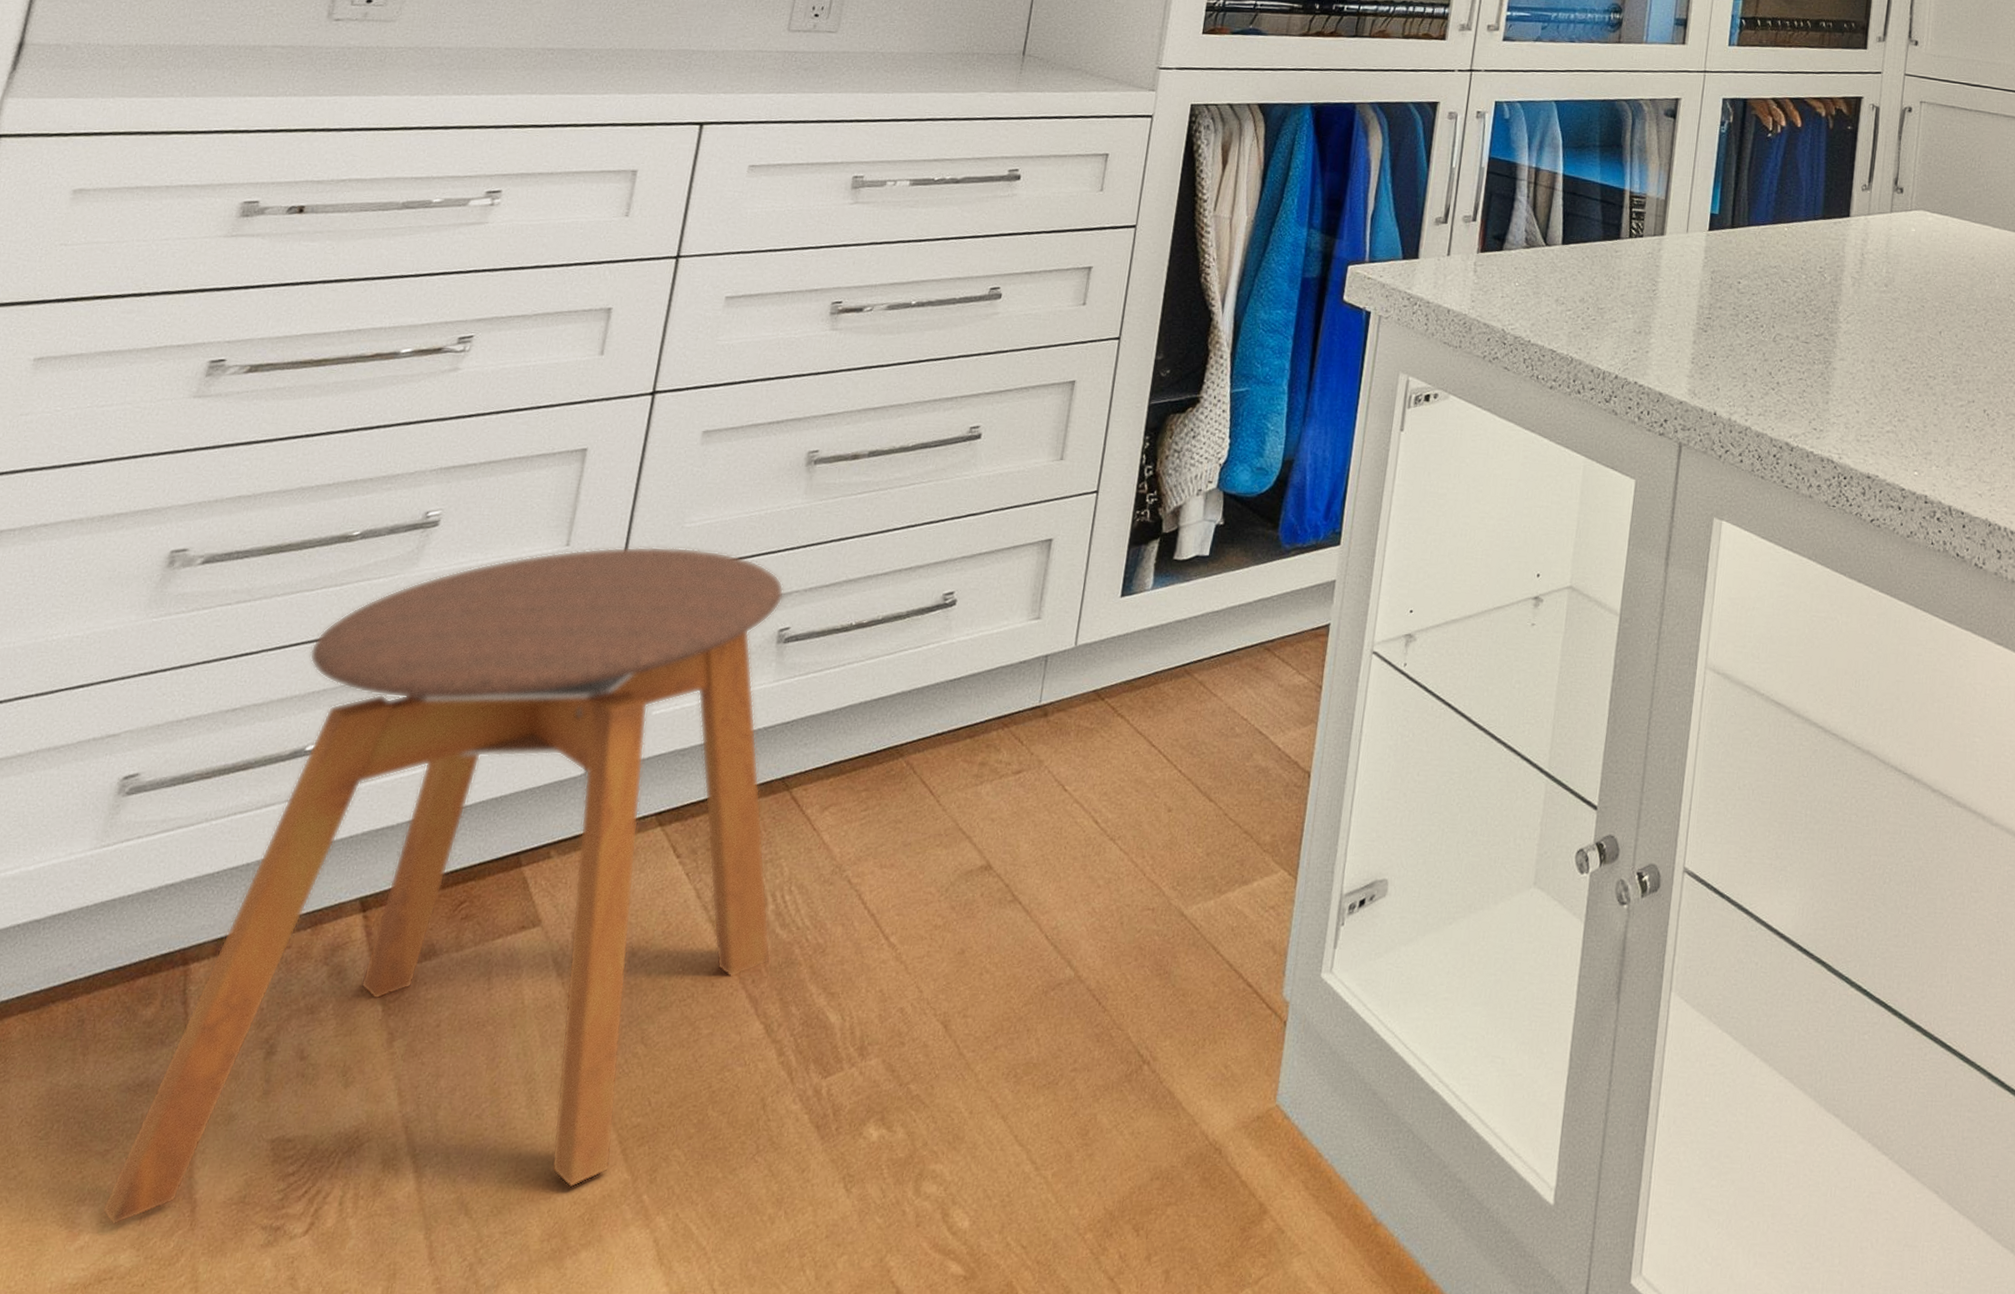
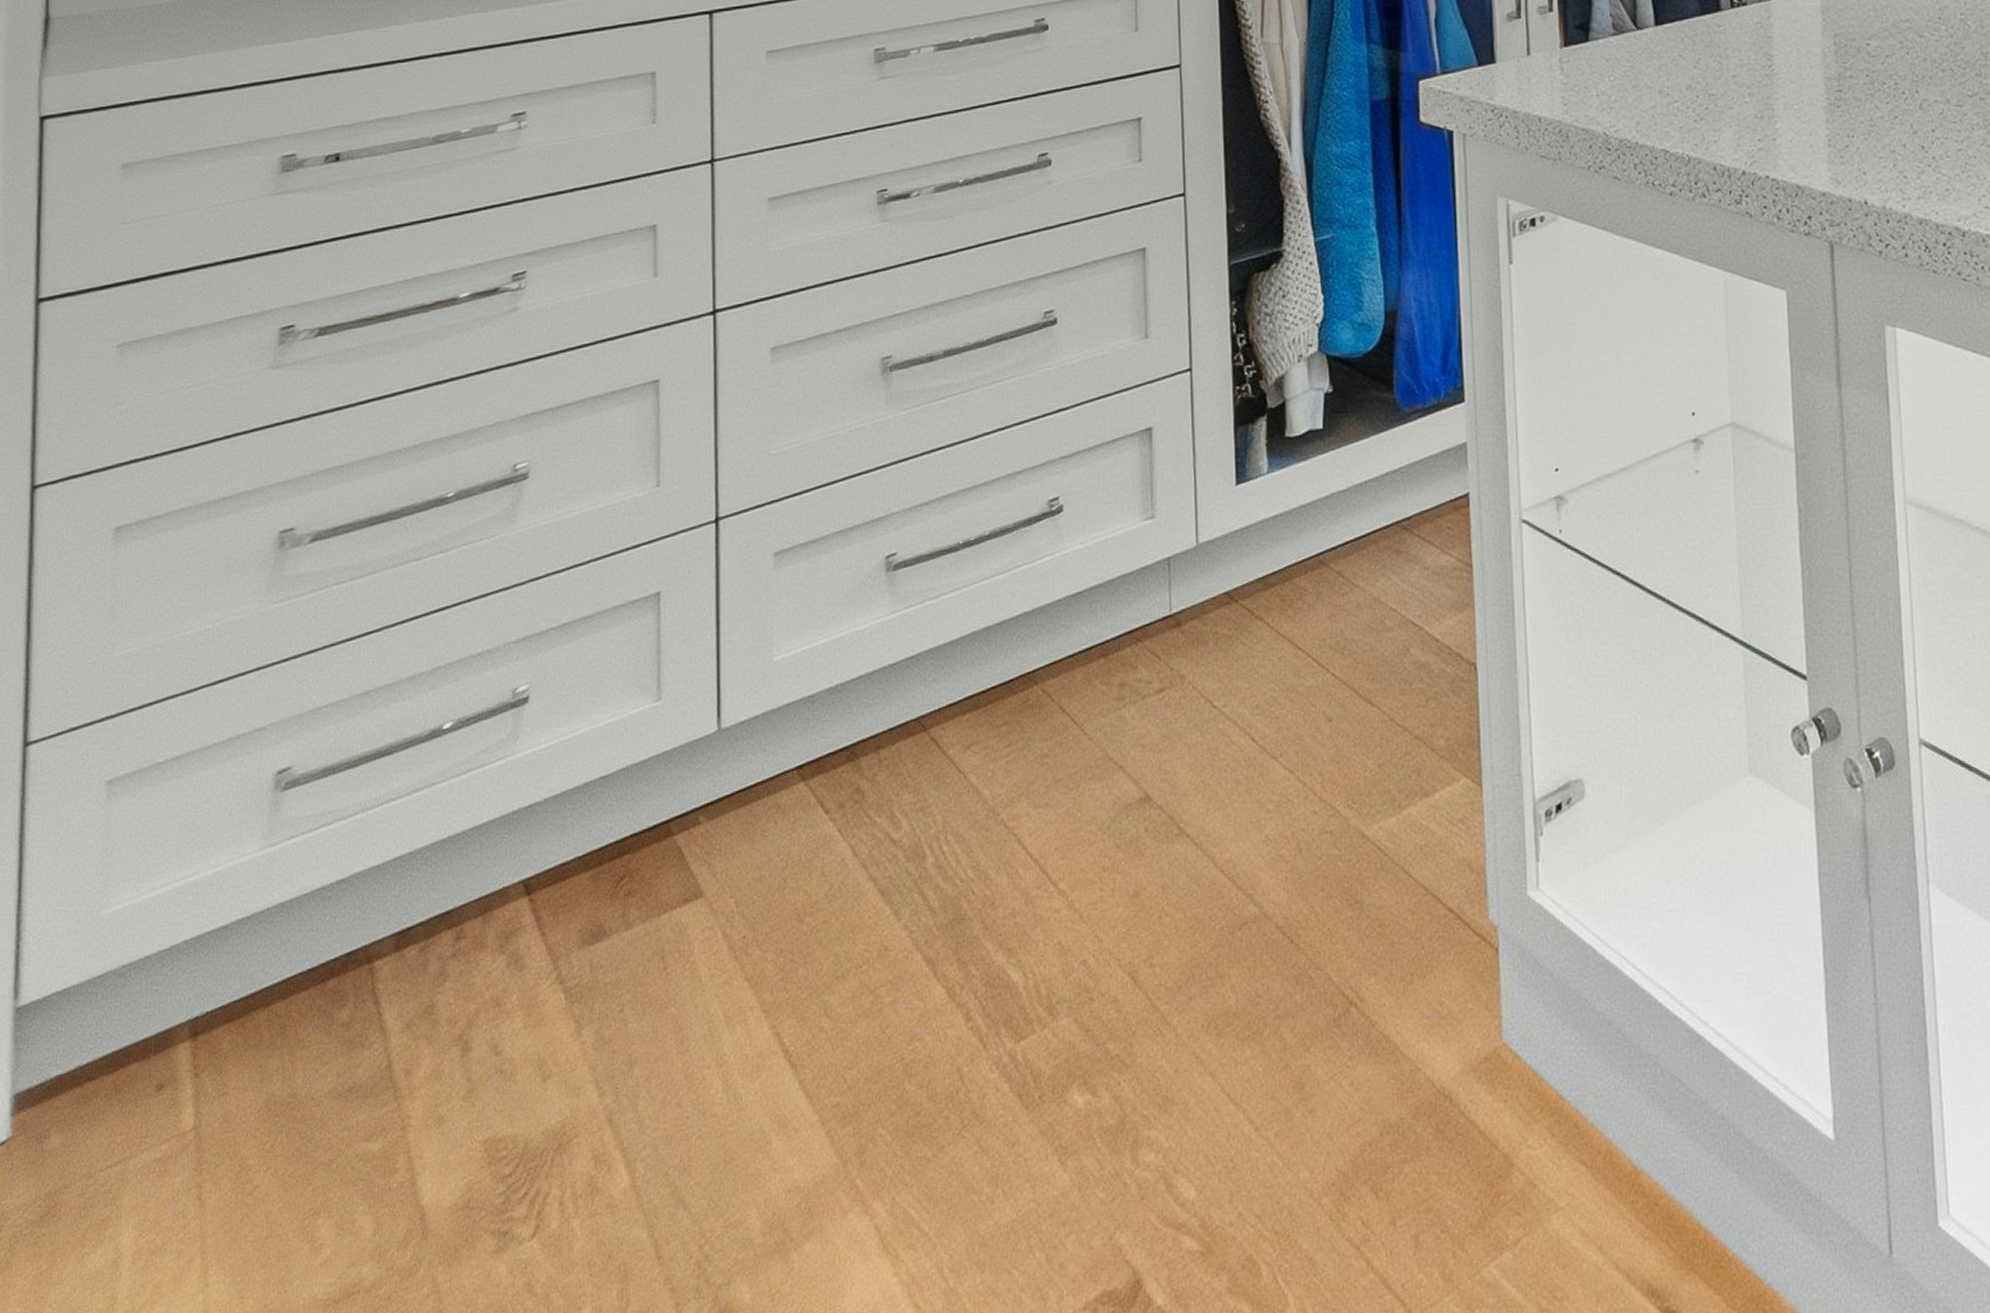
stool: present [101,546,784,1226] -> none [337,476,940,1238]

